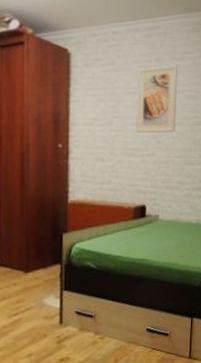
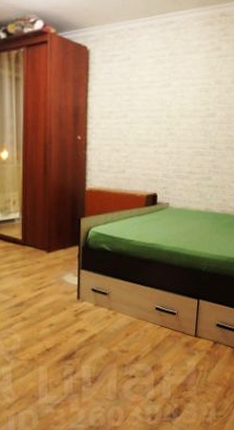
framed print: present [136,65,178,134] -> none [150,59,190,126]

